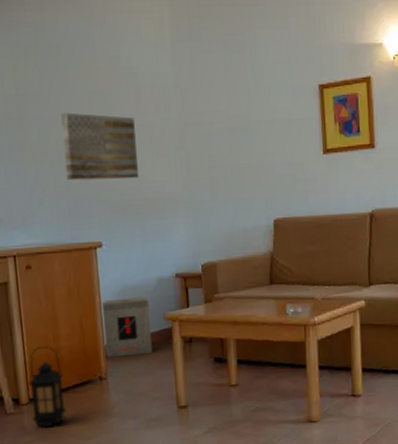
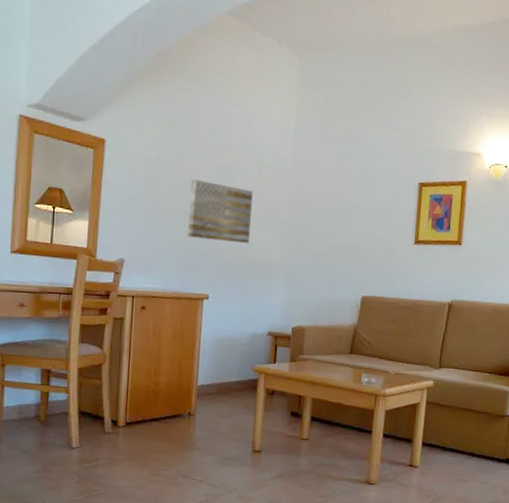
lantern: present [28,346,66,428] -> none [125,378,159,451]
box: present [101,296,152,358] -> none [197,345,242,399]

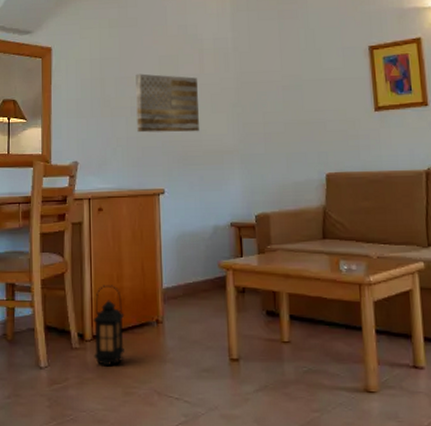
lantern: none [125,378,159,451] -> present [93,285,125,367]

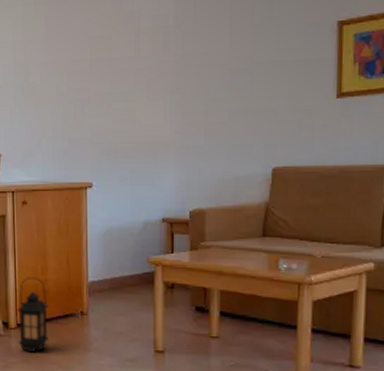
wall art: present [136,73,199,133] -> none [63,57,132,123]

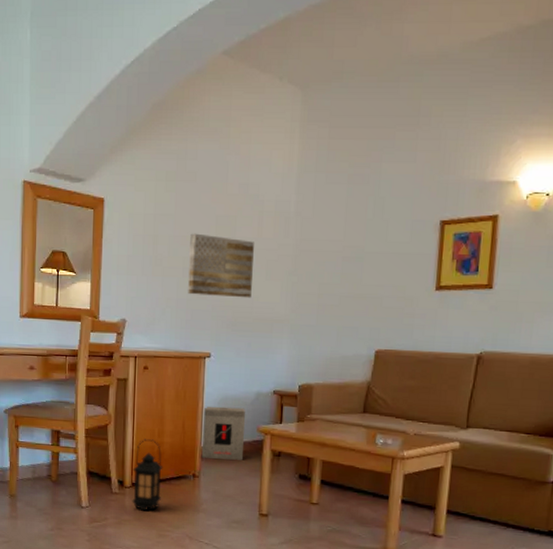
wall art: none [63,57,132,123] -> present [188,233,254,298]
box: none [88,238,134,295] -> present [201,405,246,460]

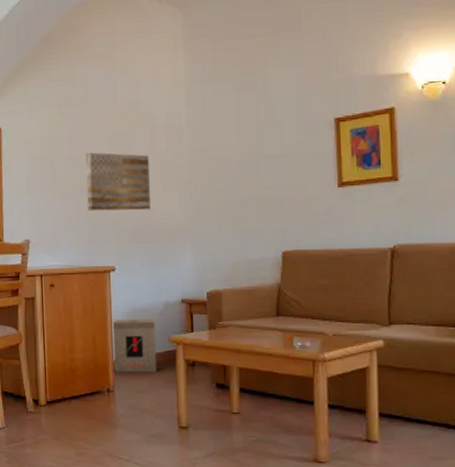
lantern: present [132,439,163,511] -> none [47,356,77,430]

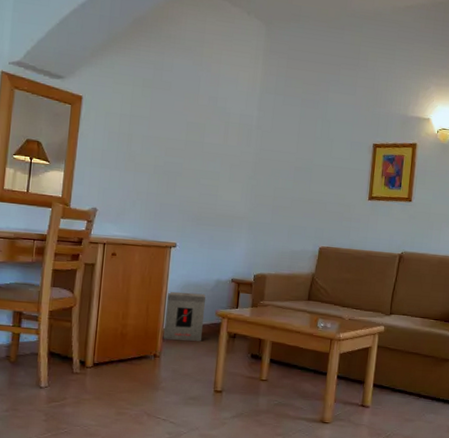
wall art: present [86,152,150,211] -> none [158,135,220,197]

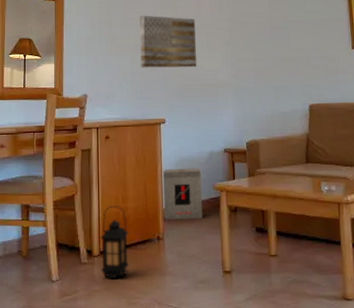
lantern: none [92,321,126,390] -> present [100,206,129,280]
wall art: none [158,135,220,197] -> present [140,15,196,68]

